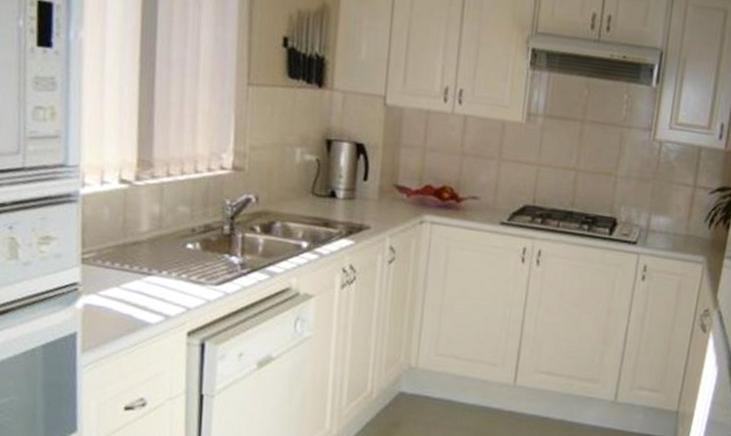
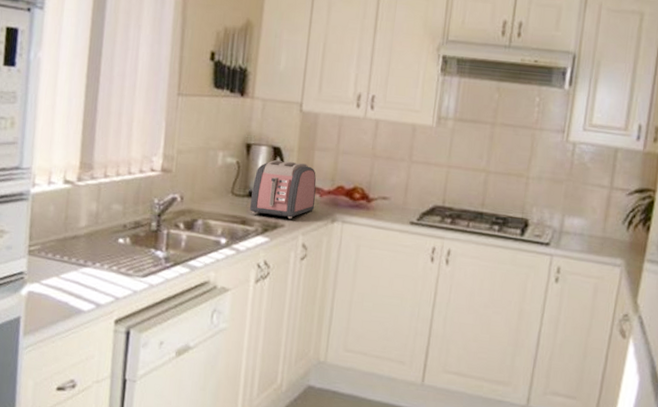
toaster: none [332,157,403,220] -> present [249,160,317,219]

